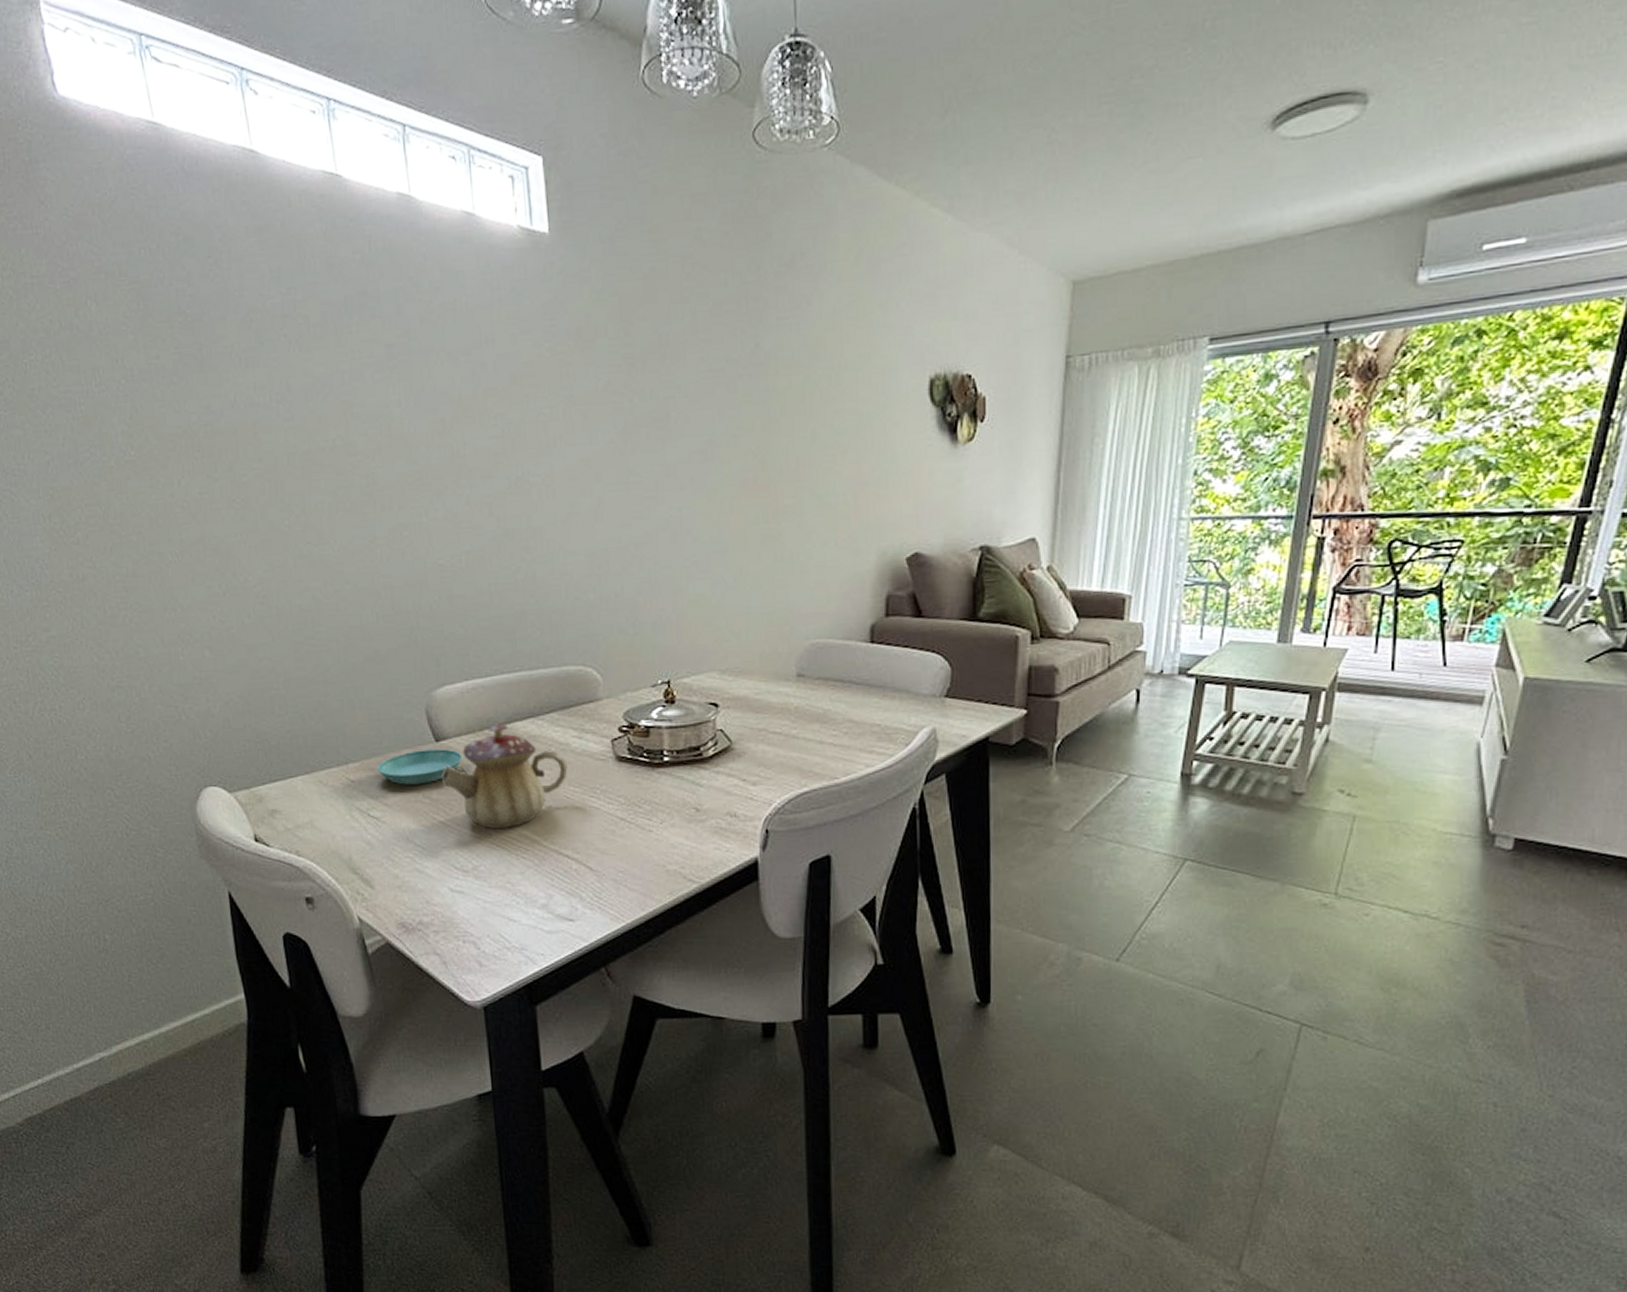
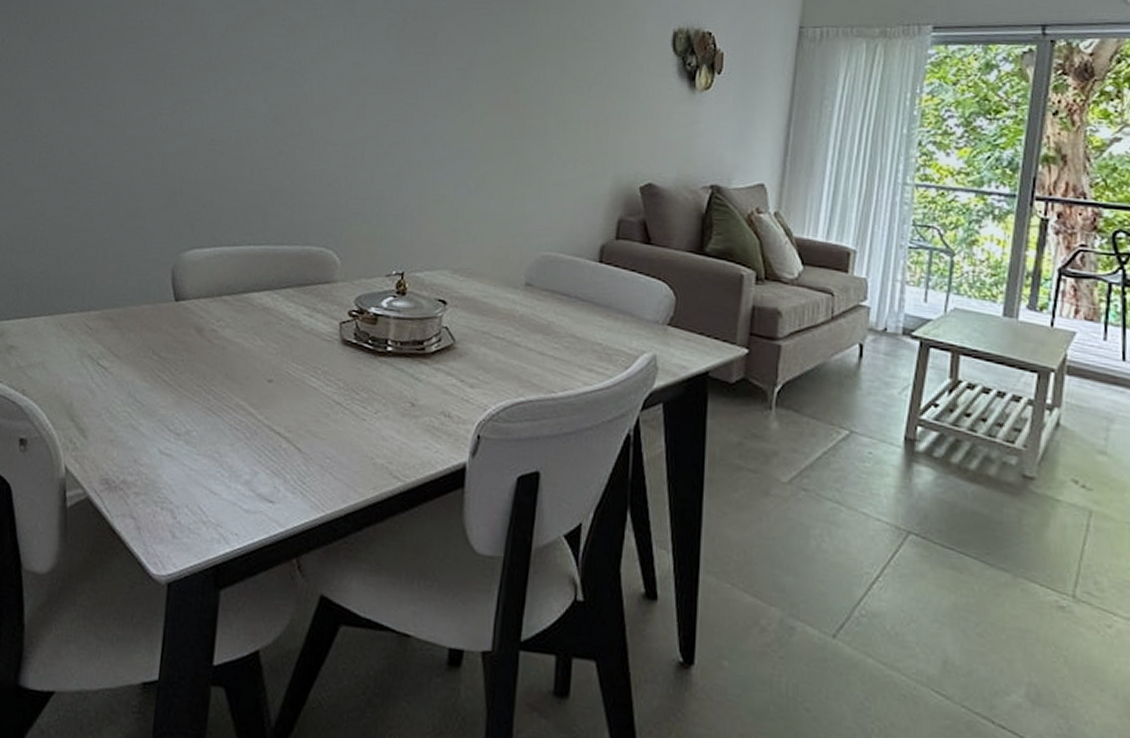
saucer: present [377,749,463,785] -> none [116,306,198,341]
teapot: present [442,722,568,829] -> none [173,290,295,397]

